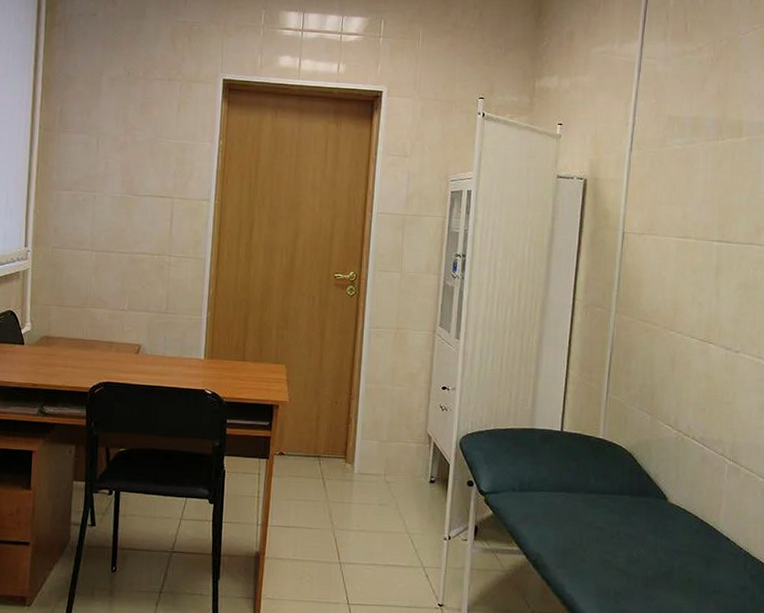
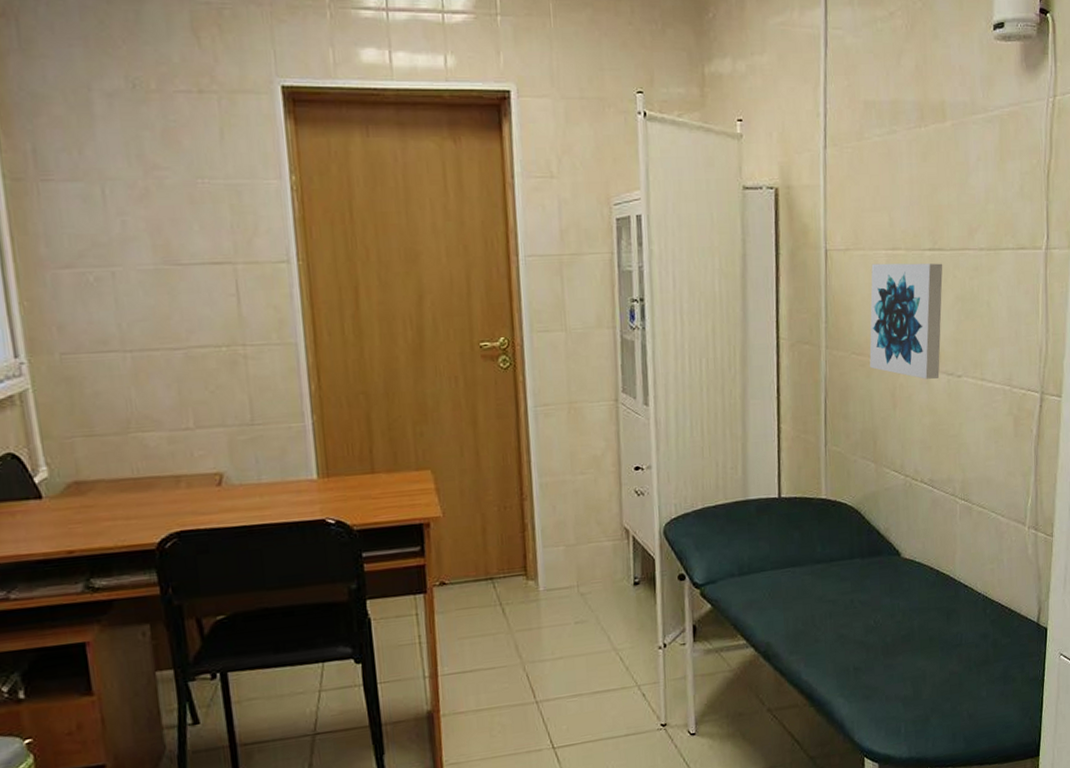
wall art: none [654,248,729,351] -> present [869,263,943,379]

